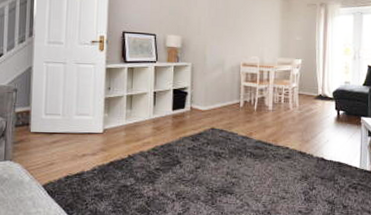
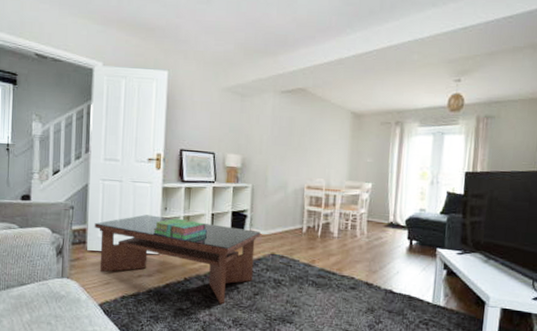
coffee table: none [38,95,201,179] -> present [94,214,261,305]
stack of books: none [97,97,149,119] -> present [153,218,207,241]

